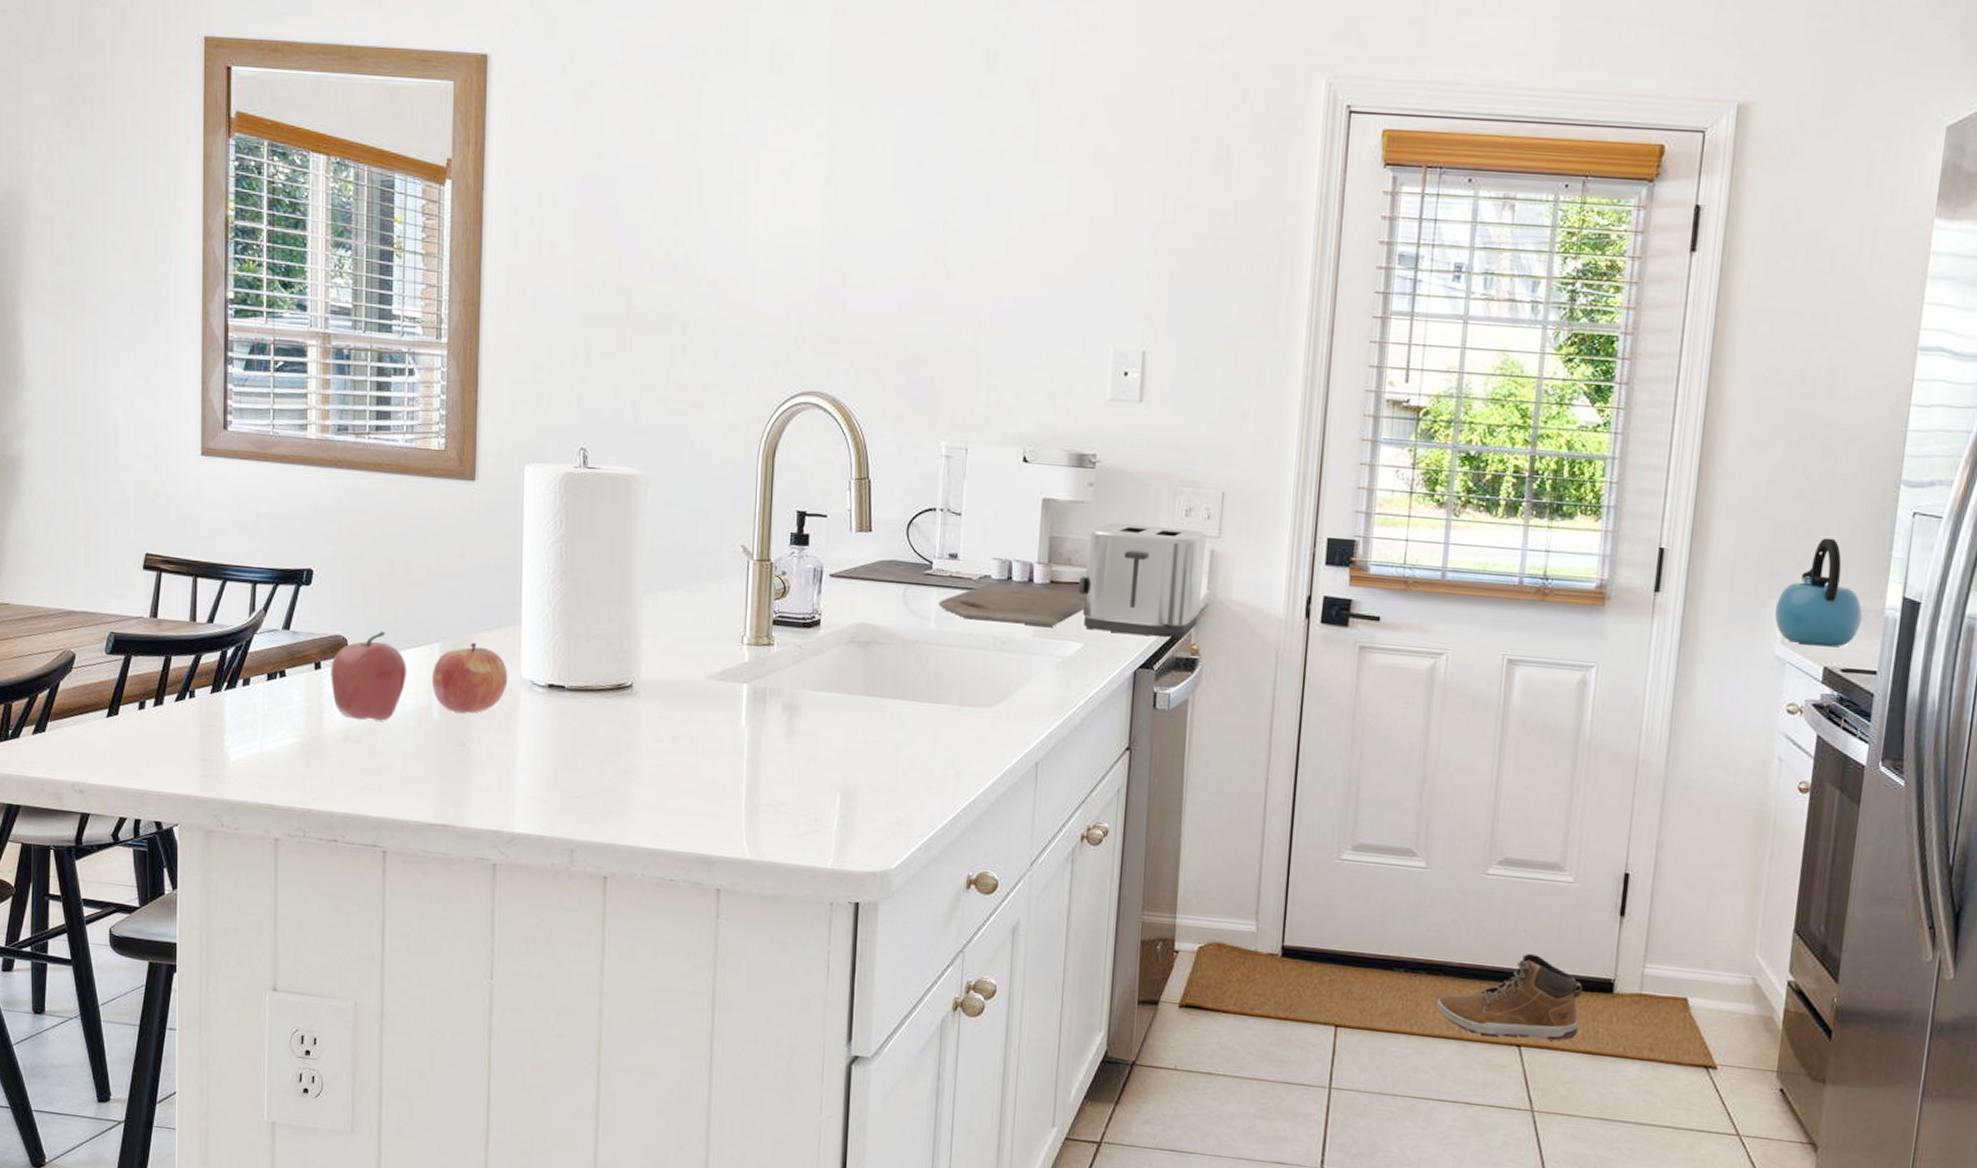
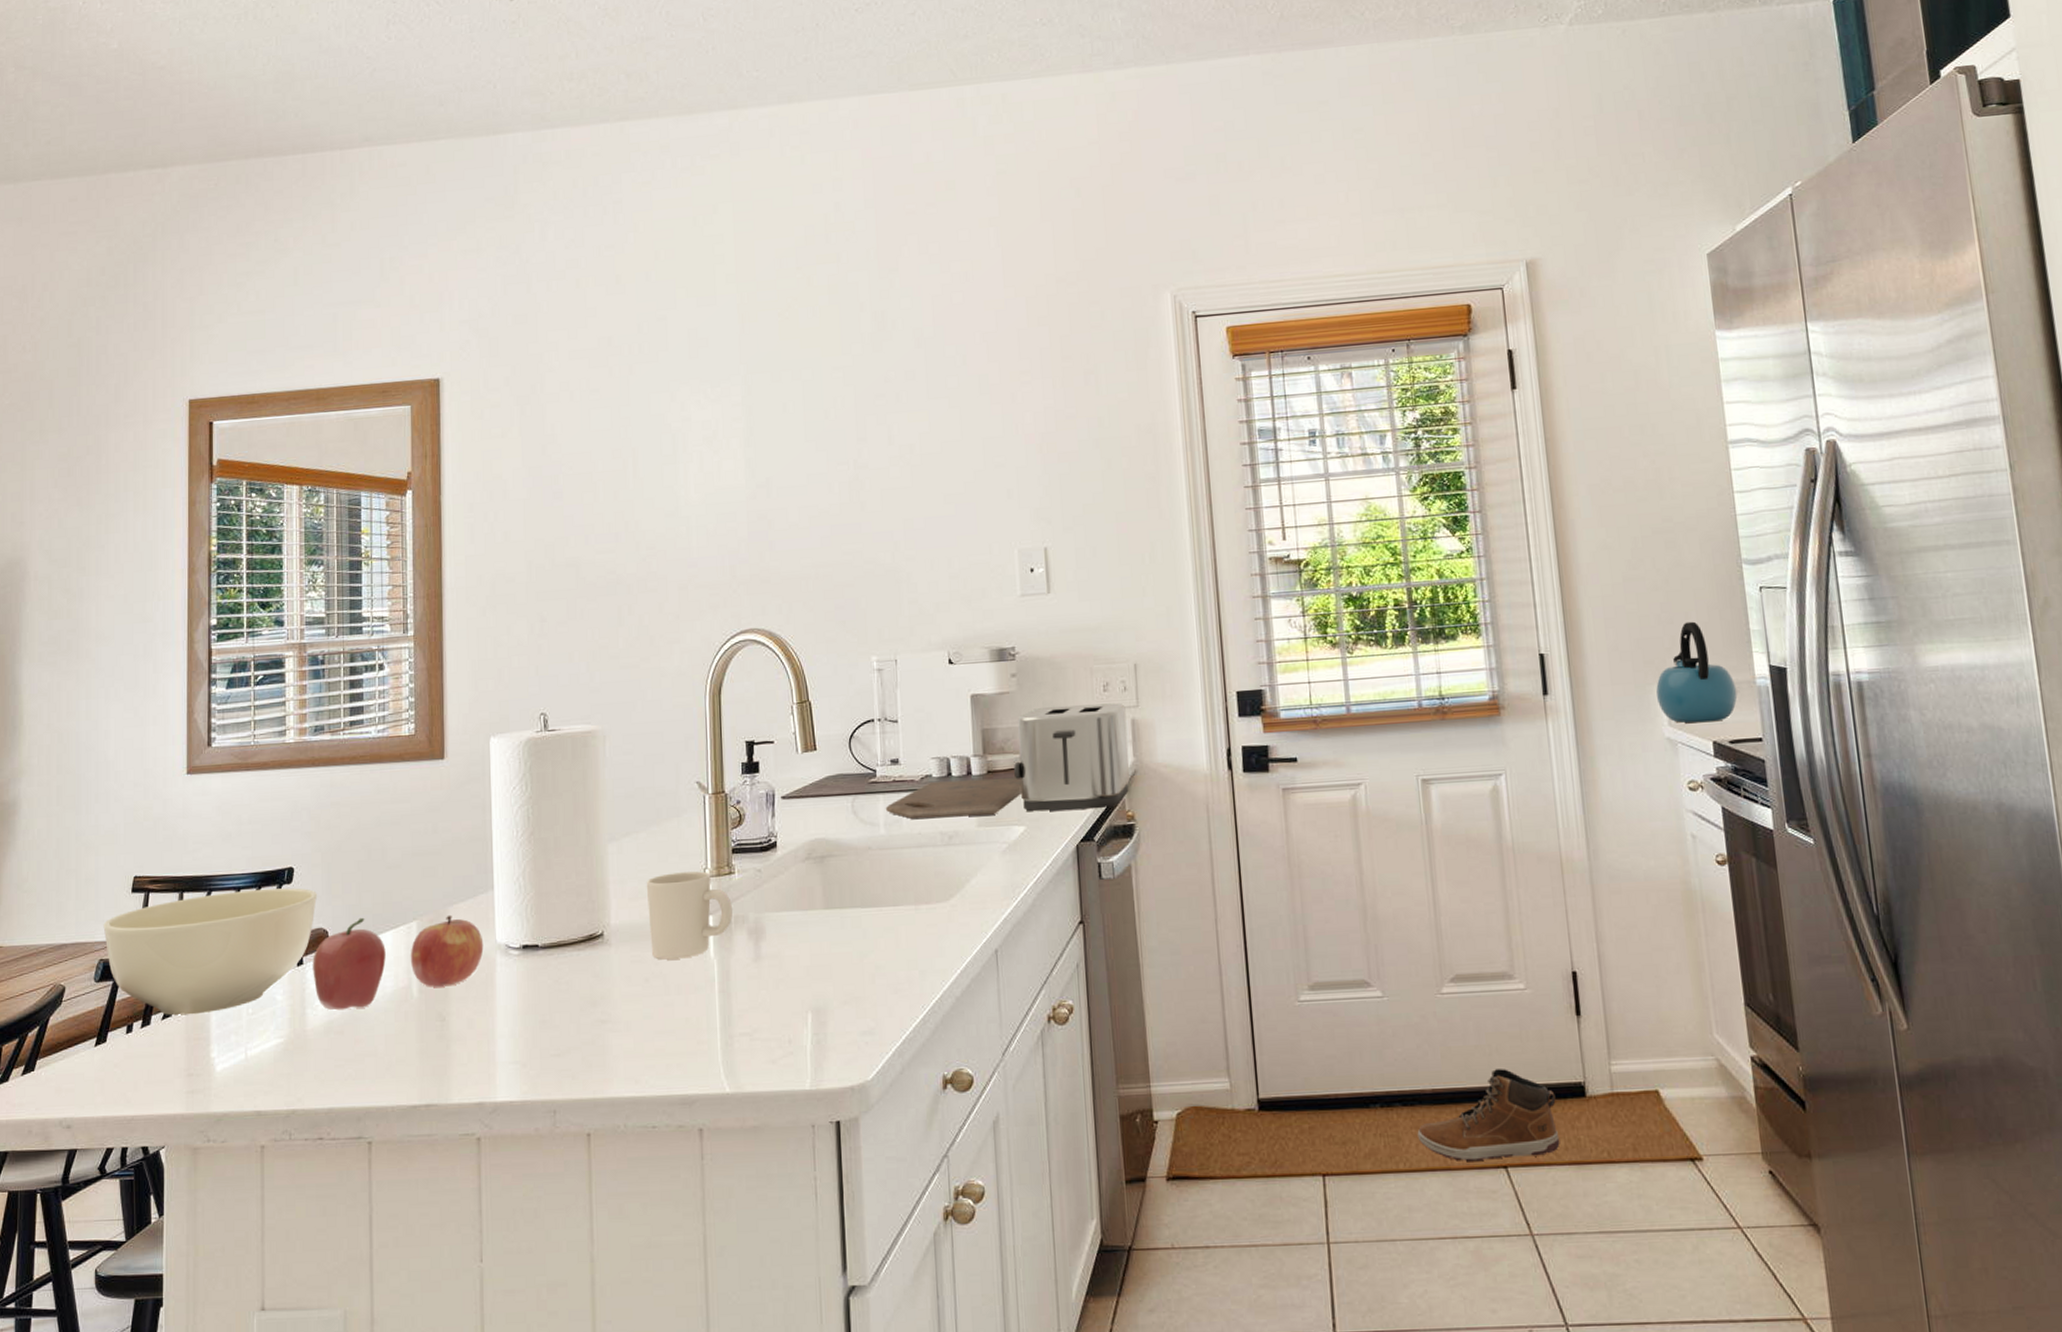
bowl: none [114,583,338,702] -> present [103,887,318,1016]
mug: none [680,635,768,723] -> present [646,871,732,960]

